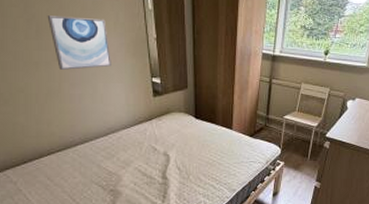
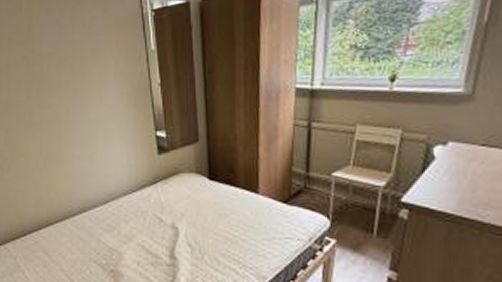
wall art: present [47,15,111,70] -> none [48,68,111,129]

